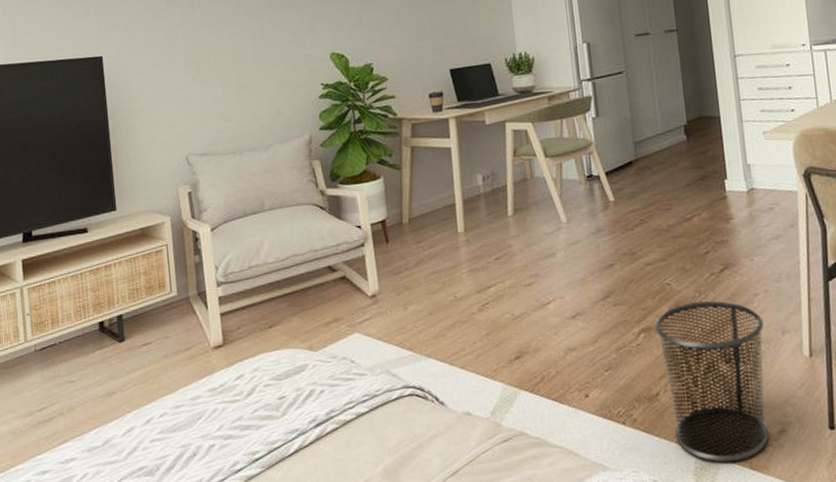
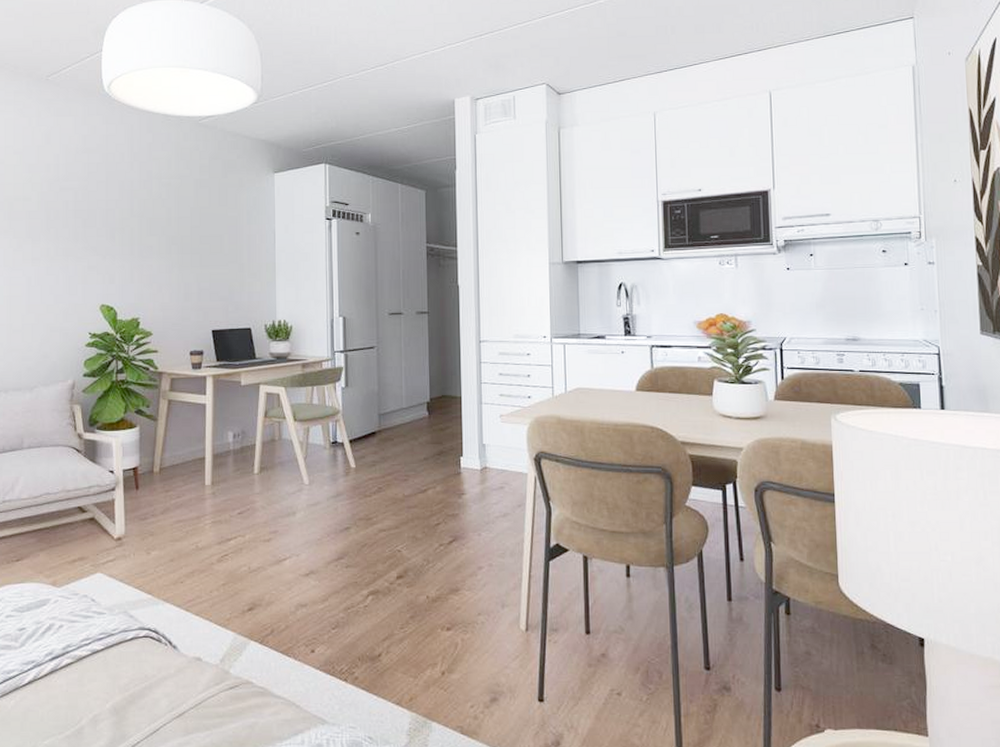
waste bin: present [655,301,769,463] -> none [383,570,486,725]

